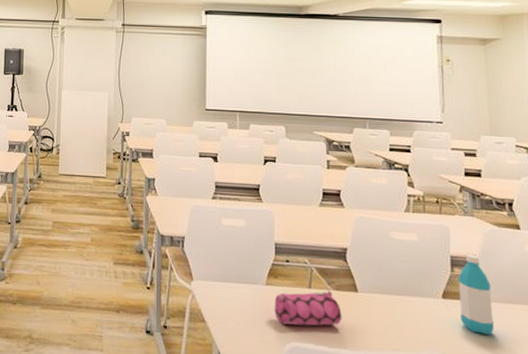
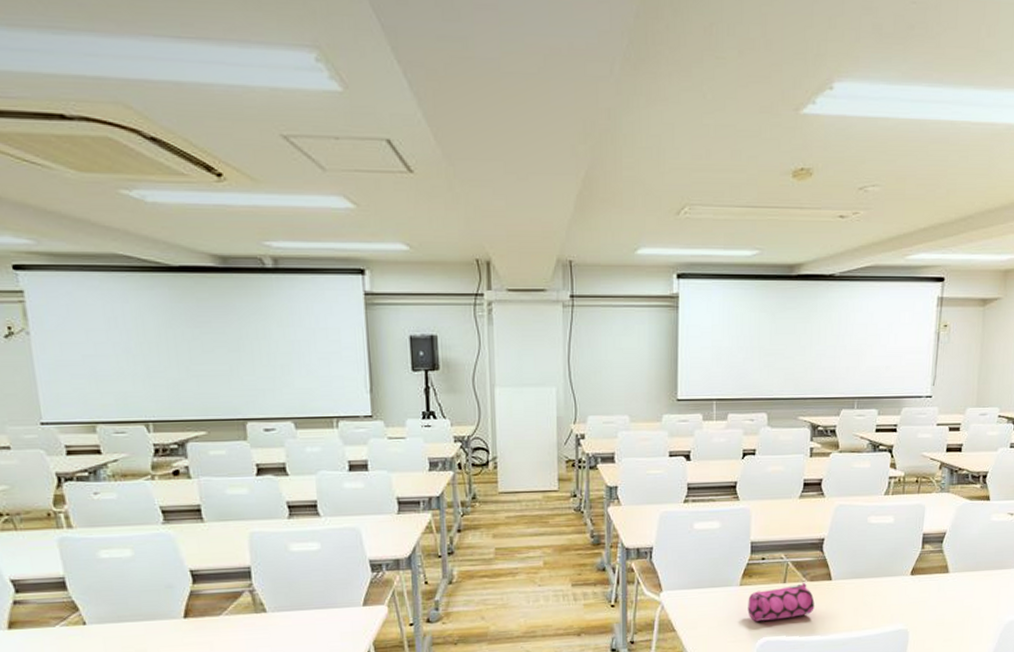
water bottle: present [457,253,494,336] -> none [925,529,956,603]

